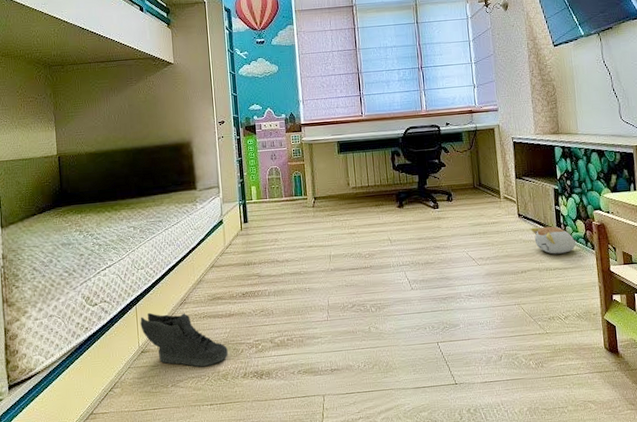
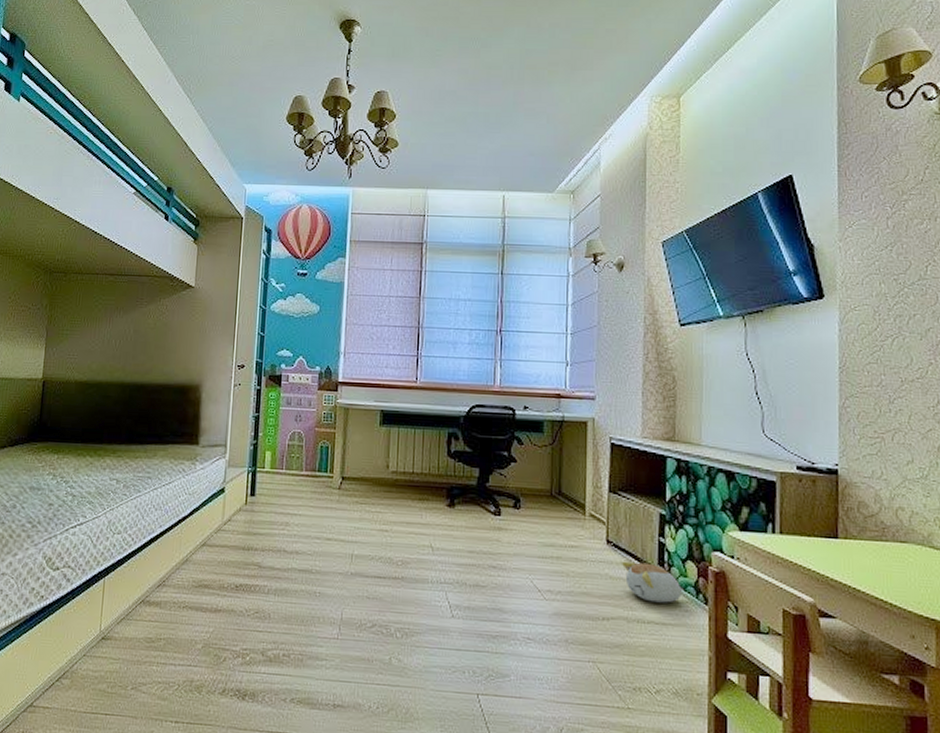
sneaker: present [140,312,228,367] -> none [106,589,207,672]

